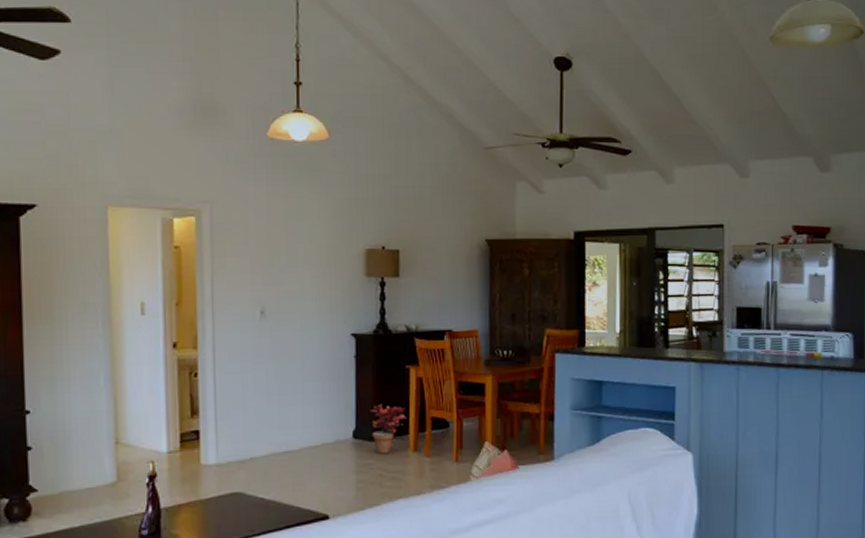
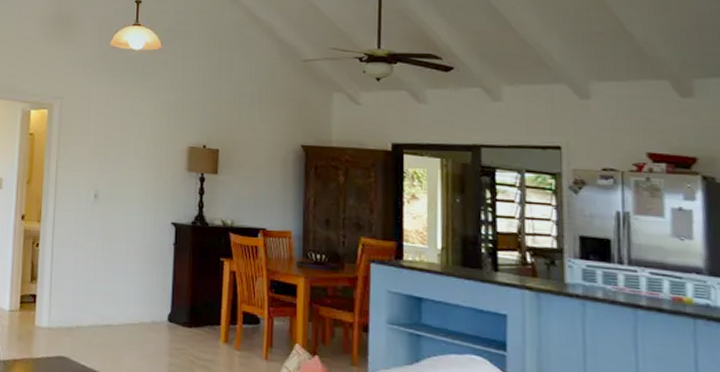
potted plant: present [369,403,407,455] -> none [184,291,219,341]

